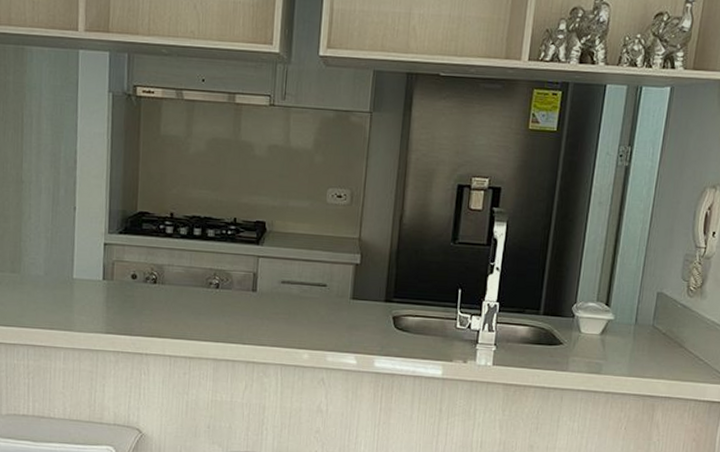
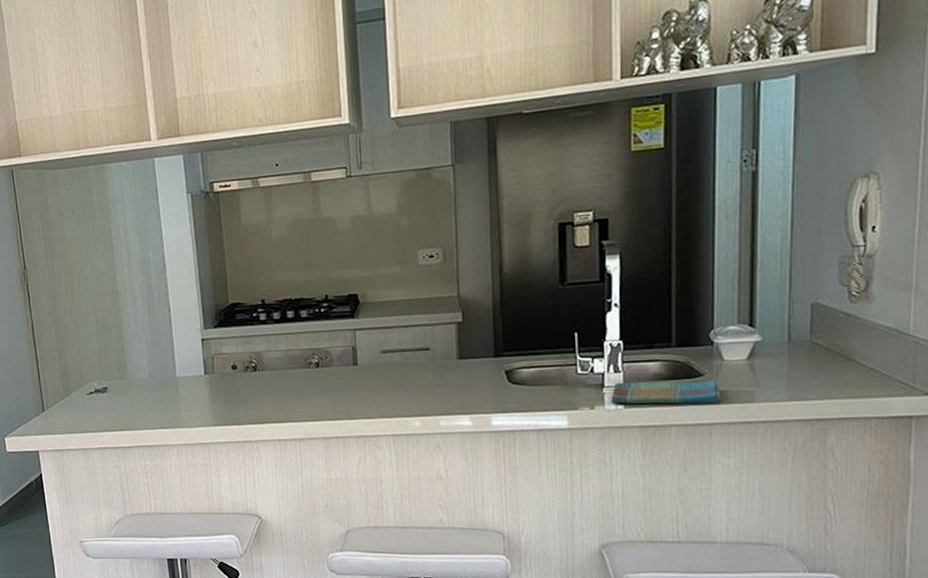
dish towel: none [482,341,575,371] -> present [611,379,721,404]

